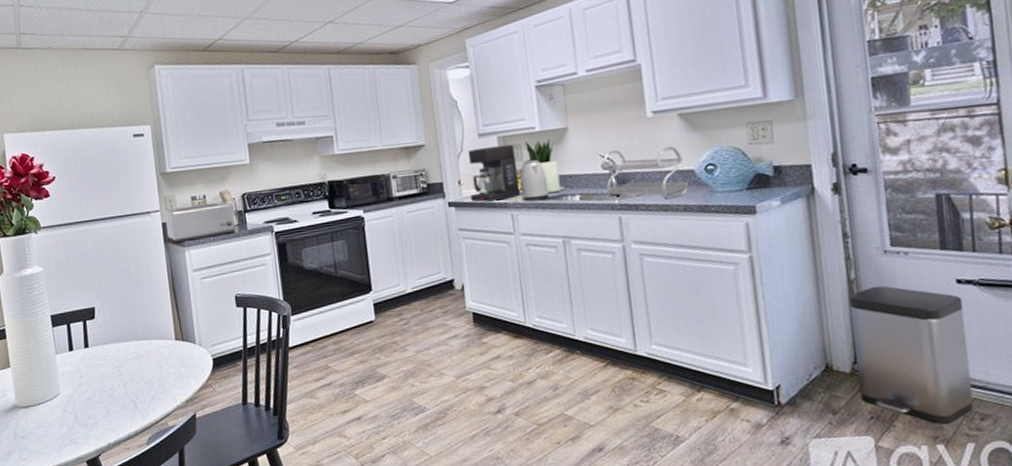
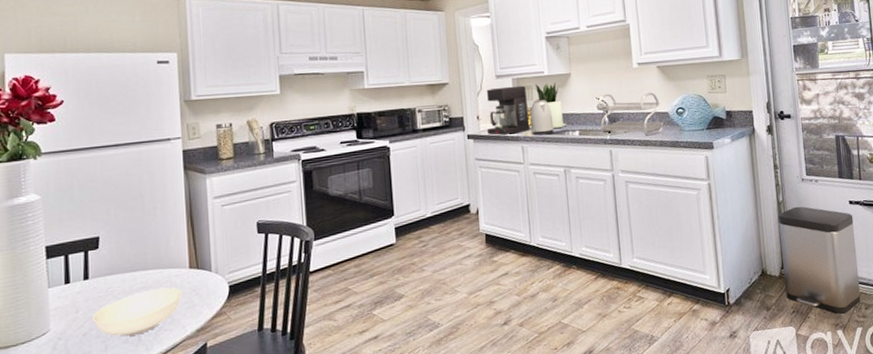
bowl: none [93,357,171,403] -> present [92,287,183,336]
toaster: present [164,201,236,244] -> none [186,130,261,171]

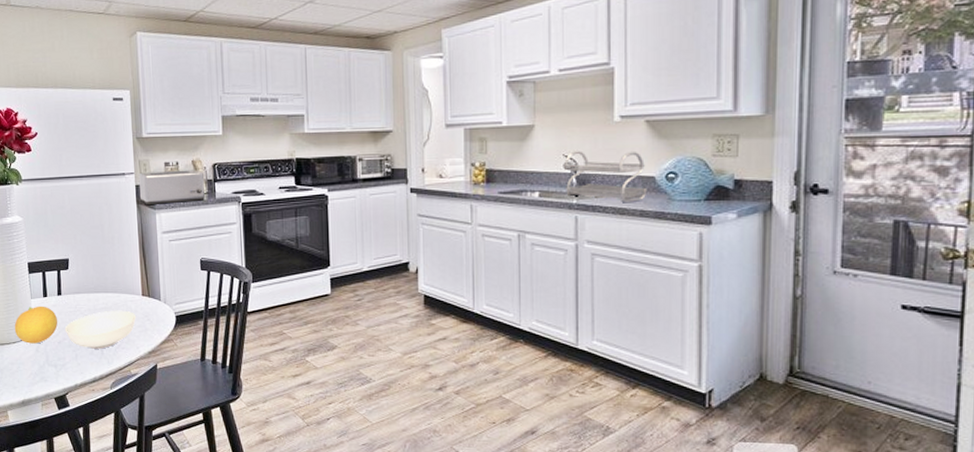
fruit: none [24,294,84,342] -> present [14,305,58,344]
toaster: none [186,130,261,171] -> present [138,169,205,206]
coffee maker: present [486,85,530,136] -> none [433,137,482,192]
kettle: present [530,99,554,136] -> none [483,153,509,194]
planter: present [535,83,566,129] -> none [491,135,524,188]
pedal bin: present [777,206,861,314] -> none [790,304,905,441]

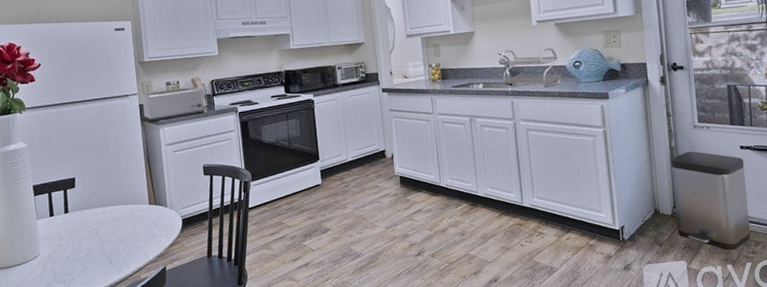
fruit: present [14,305,58,344] -> none [19,225,66,264]
bowl: present [64,310,137,349] -> none [72,220,145,260]
pedal bin: none [790,304,905,441] -> present [670,151,751,250]

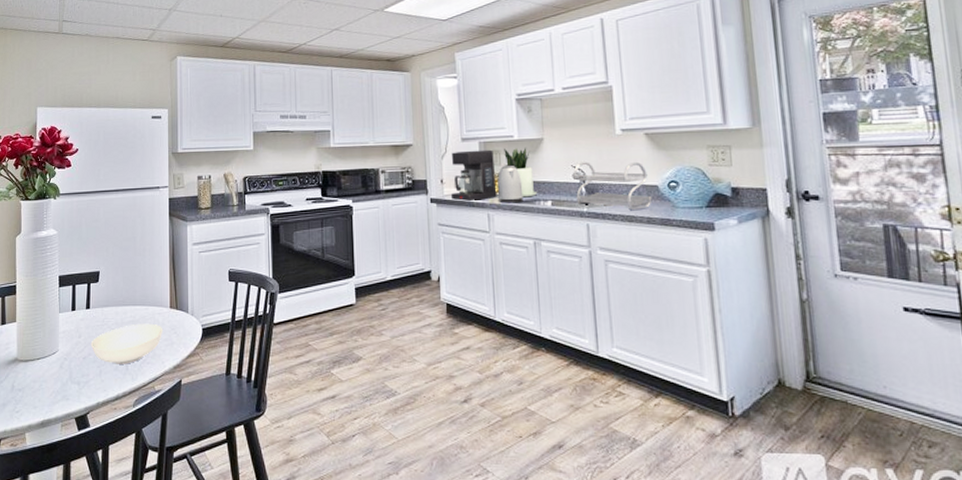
bowl: none [72,220,145,260] -> present [90,323,164,364]
toaster: present [141,86,205,122] -> none [172,183,236,218]
coffee maker: none [398,43,438,89] -> present [451,149,497,202]
kettle: none [438,55,460,89] -> present [497,164,524,204]
planter: none [442,40,471,83] -> present [504,148,537,198]
pedal bin: present [670,151,751,250] -> none [800,307,922,449]

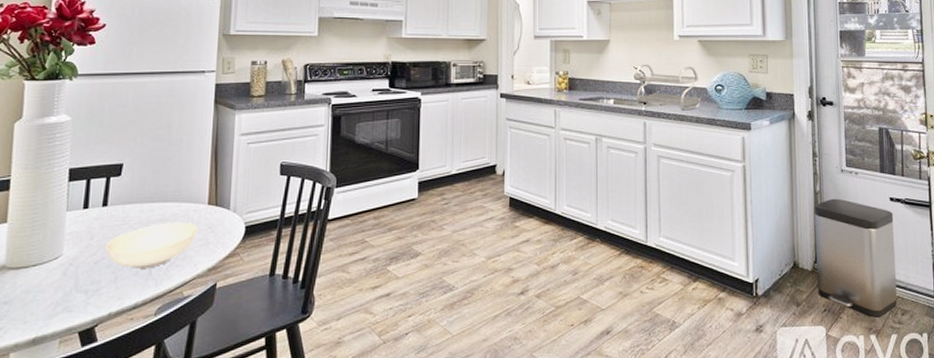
coffee maker: present [451,149,497,202] -> none [521,48,565,98]
kettle: present [497,164,524,204] -> none [566,63,589,101]
planter: present [504,148,537,198] -> none [573,48,601,95]
pedal bin: none [800,307,922,449] -> present [813,198,898,318]

